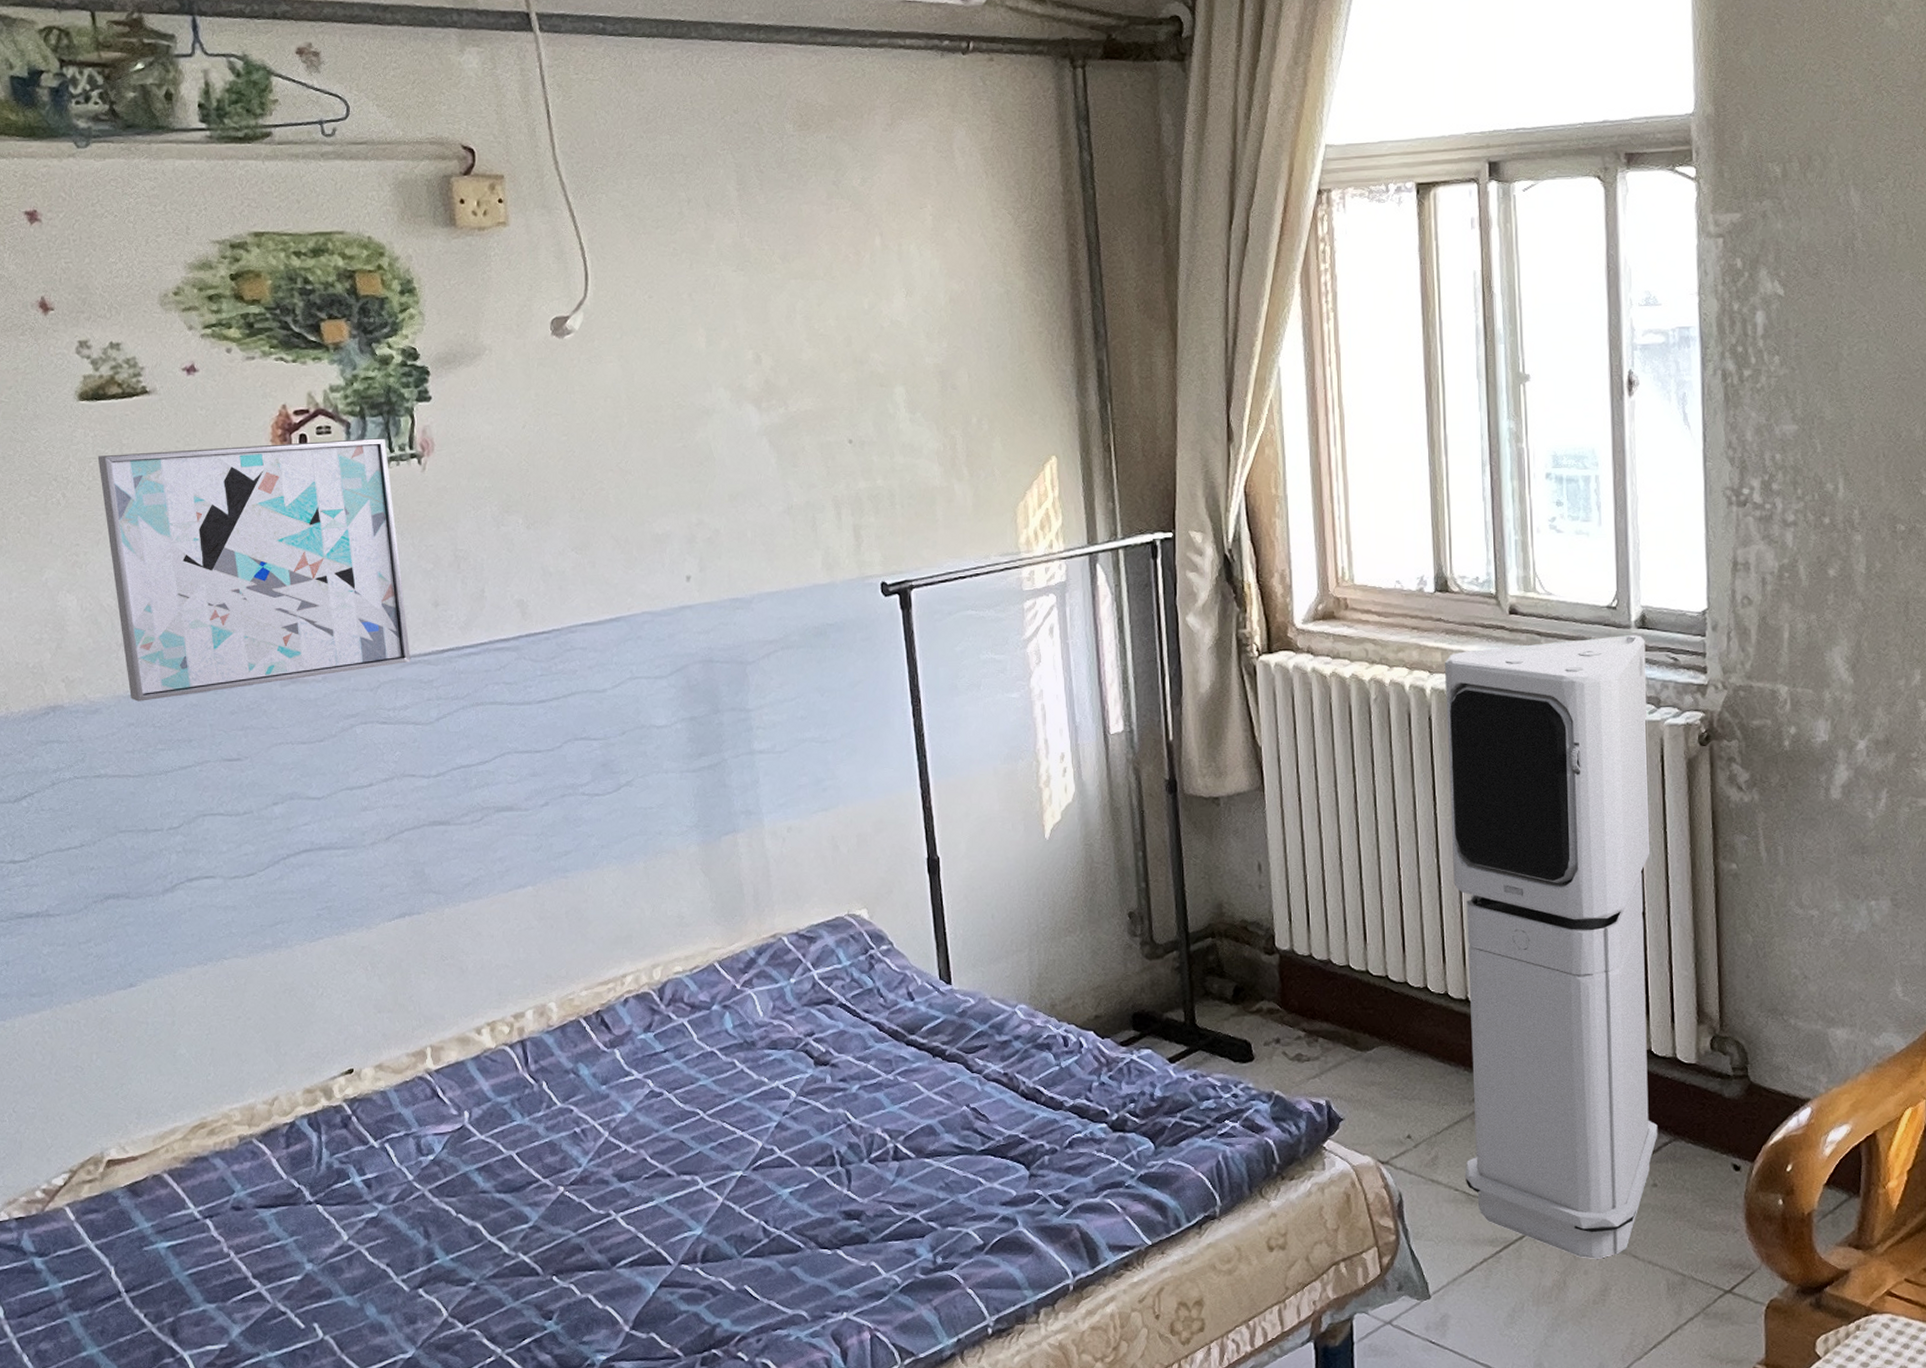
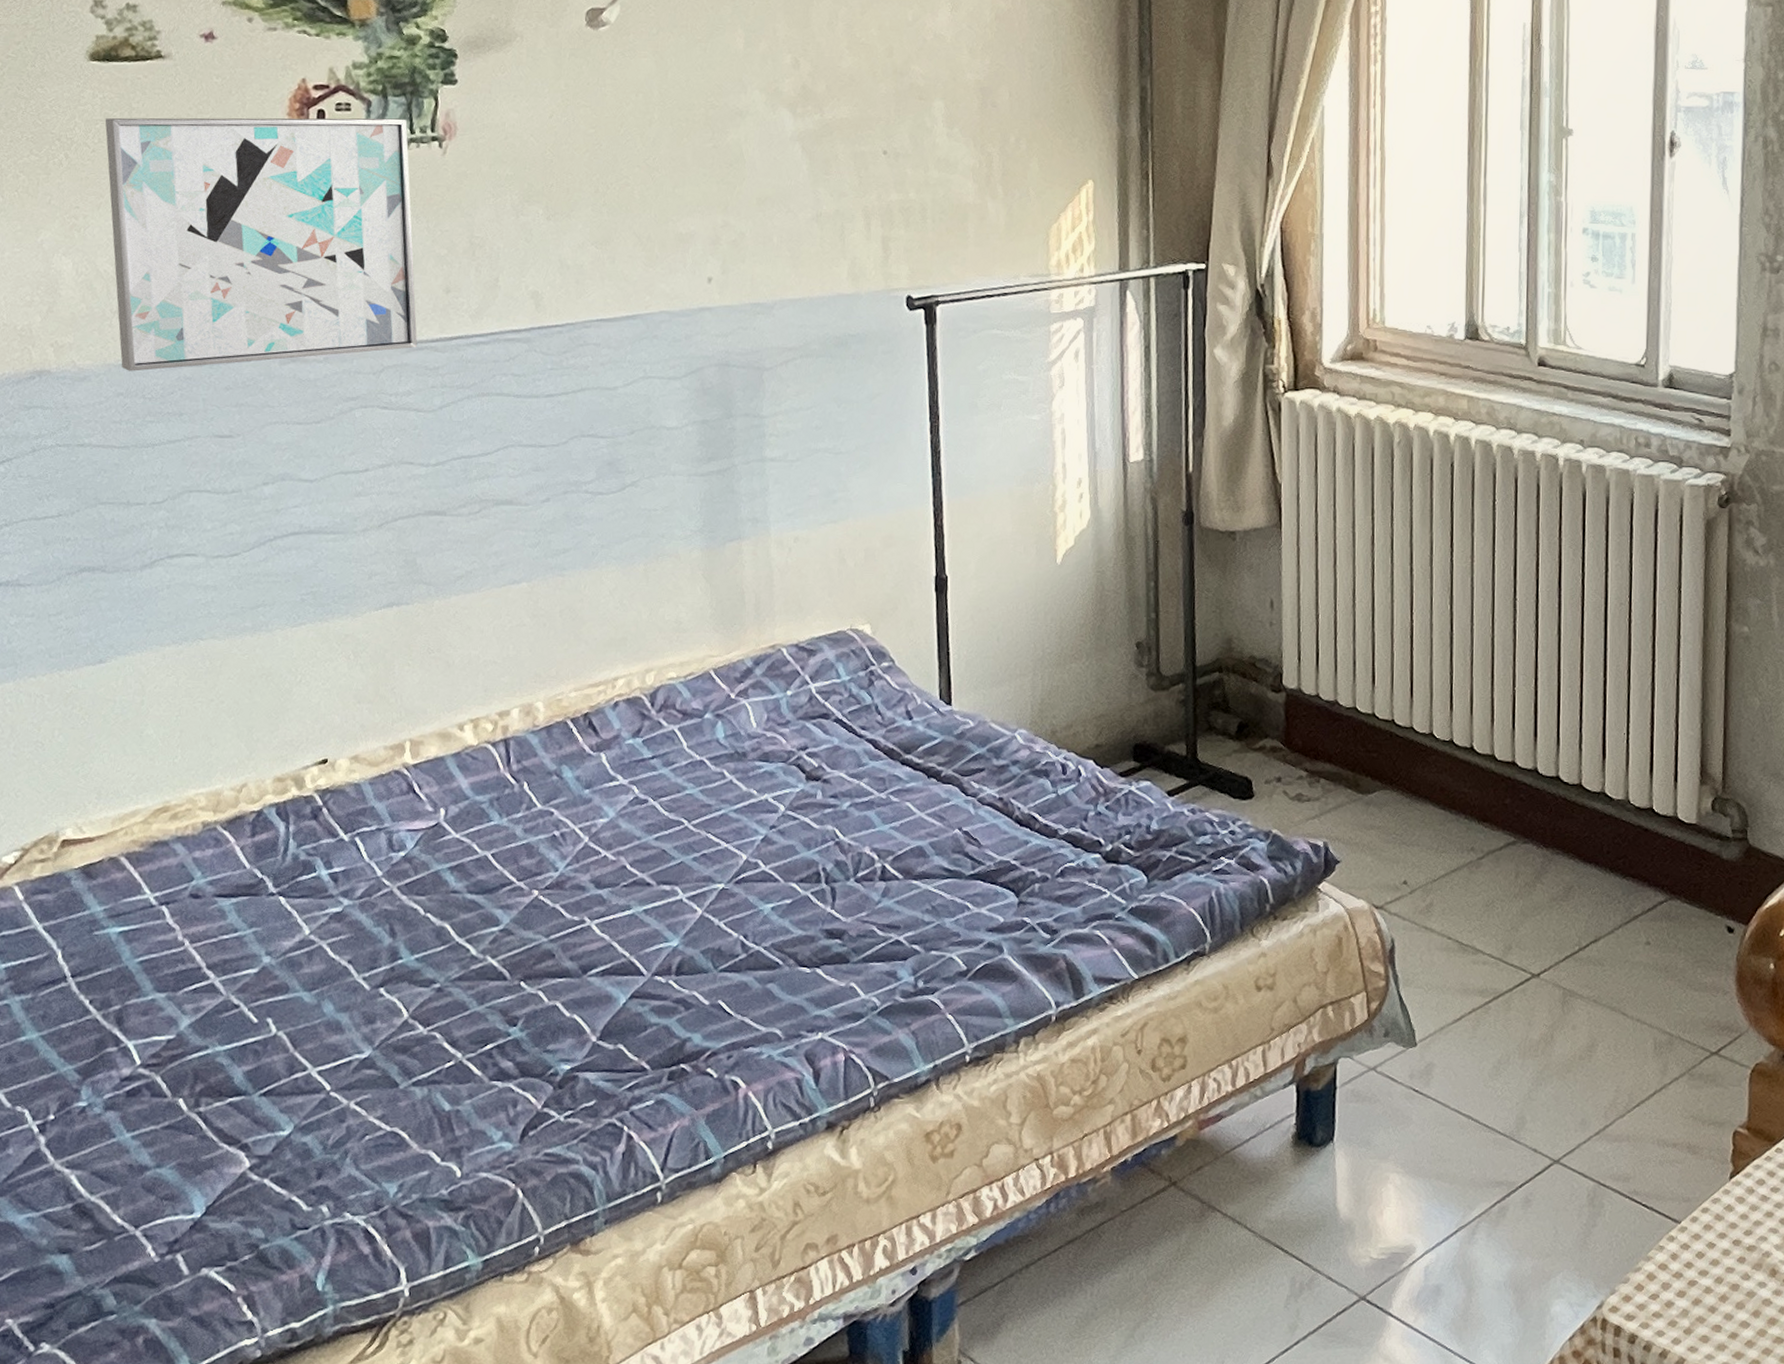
air purifier: present [1445,635,1658,1259] -> none [1458,393,1671,1015]

